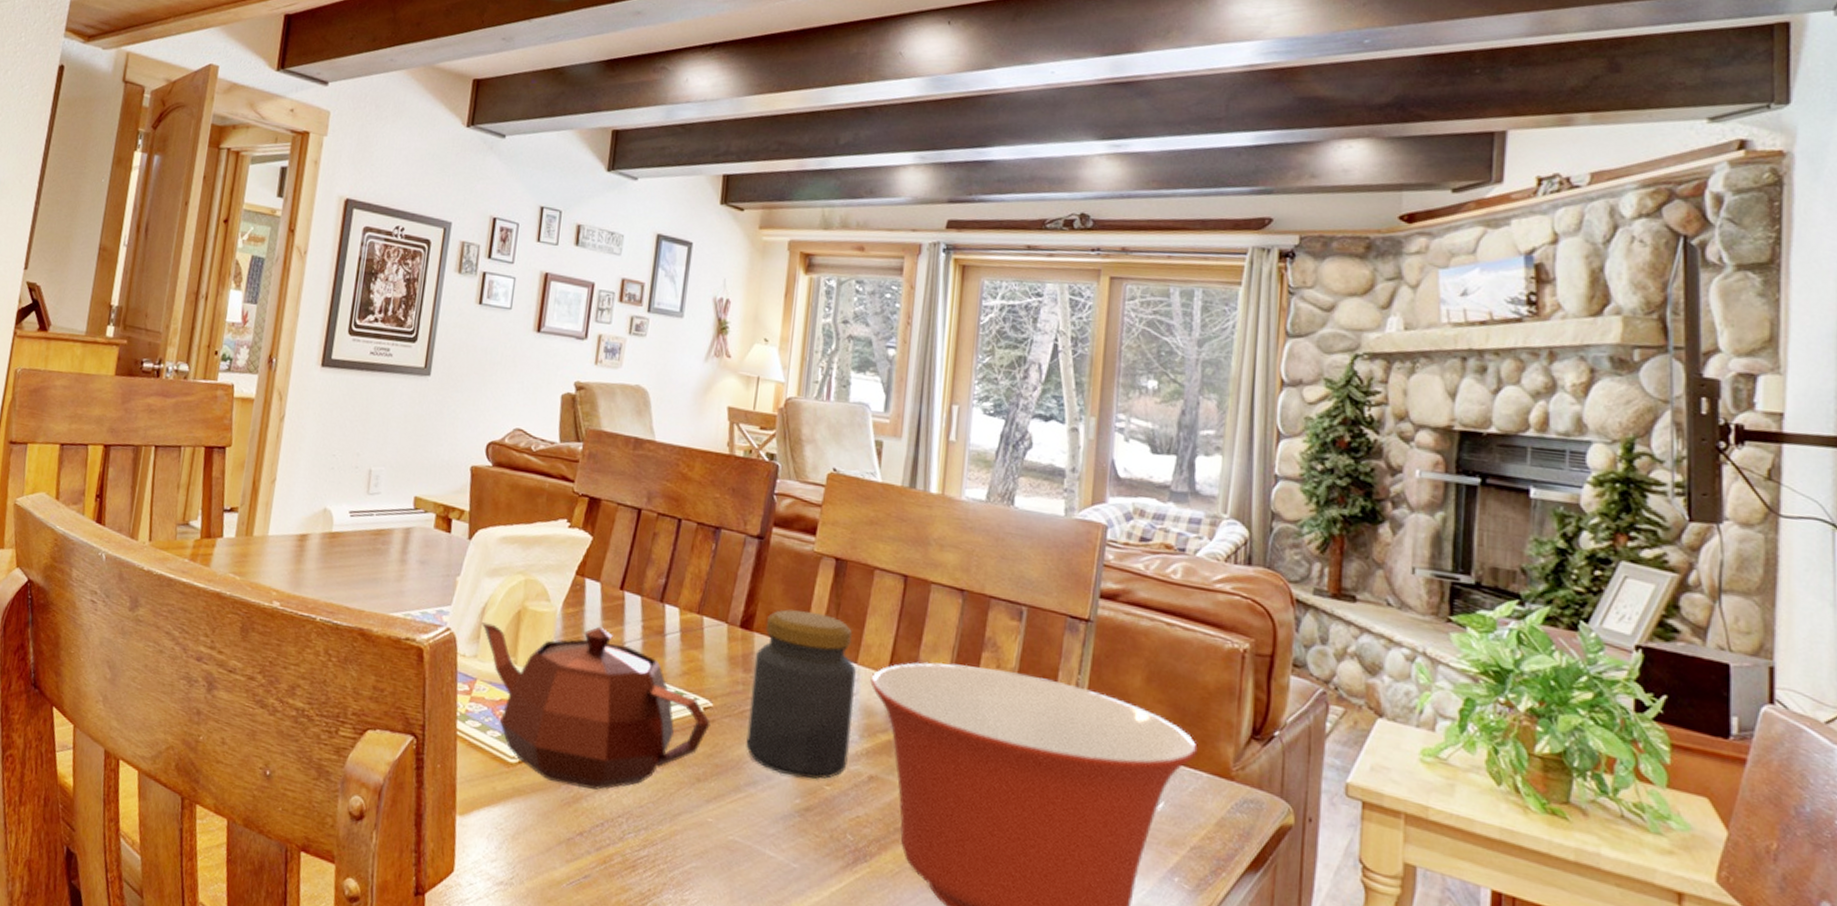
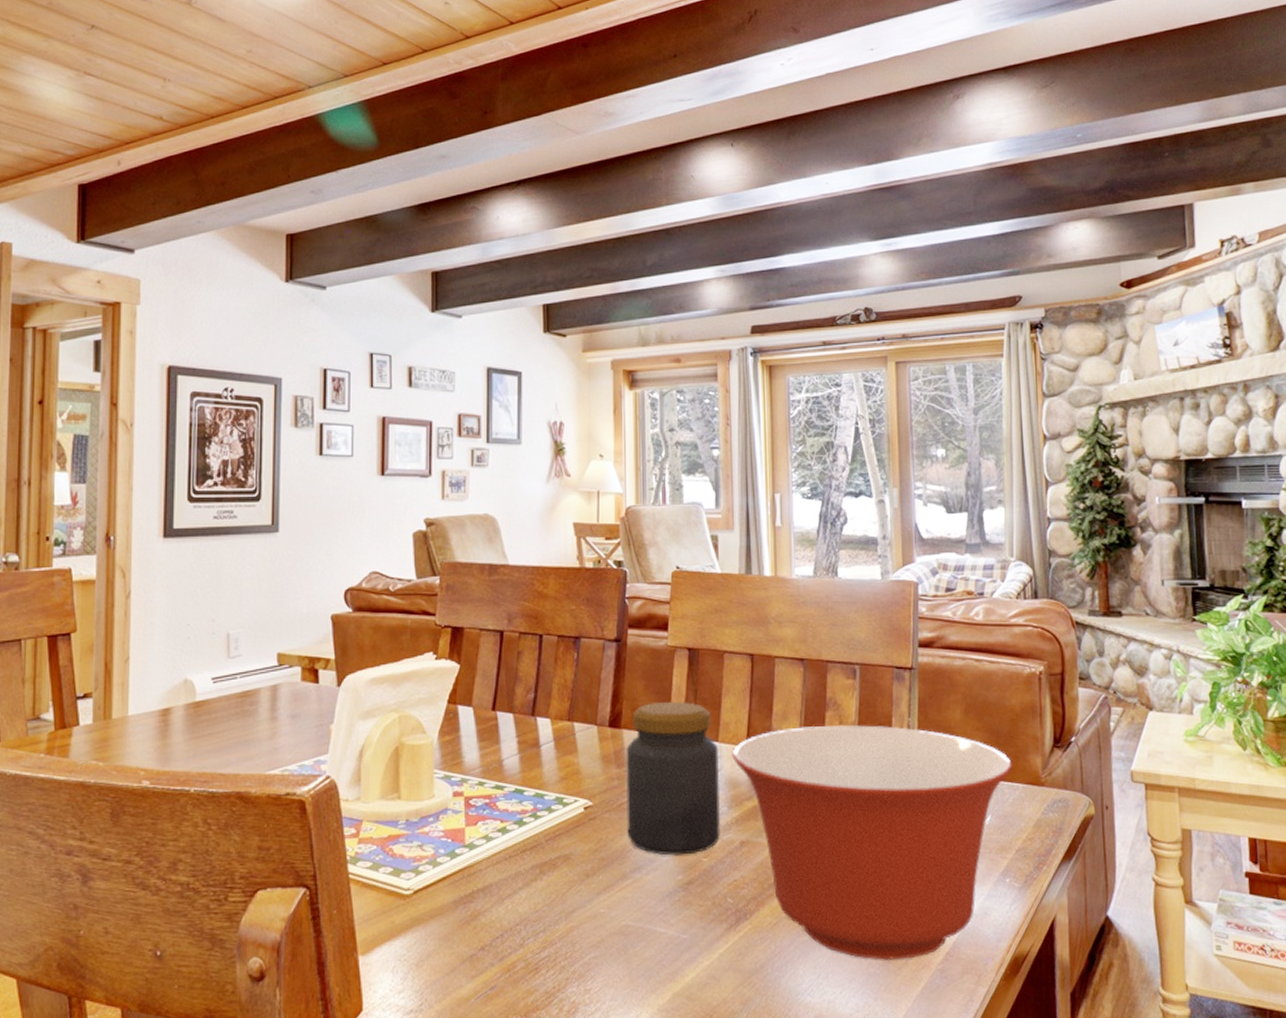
teapot: present [480,622,711,790] -> none [360,749,592,906]

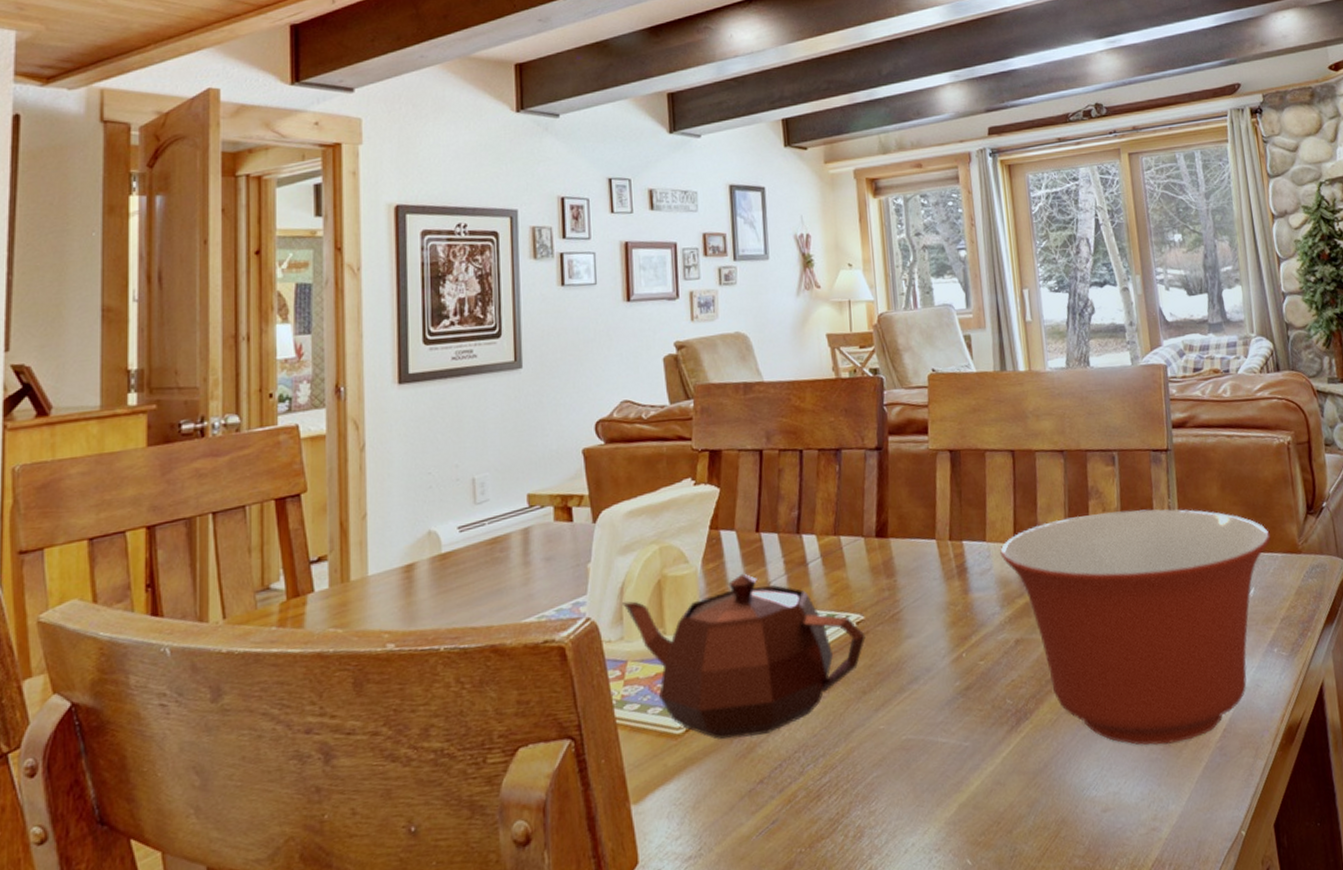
teapot: none [360,749,592,906] -> present [621,573,866,740]
jar: present [626,701,721,856] -> none [894,504,995,663]

